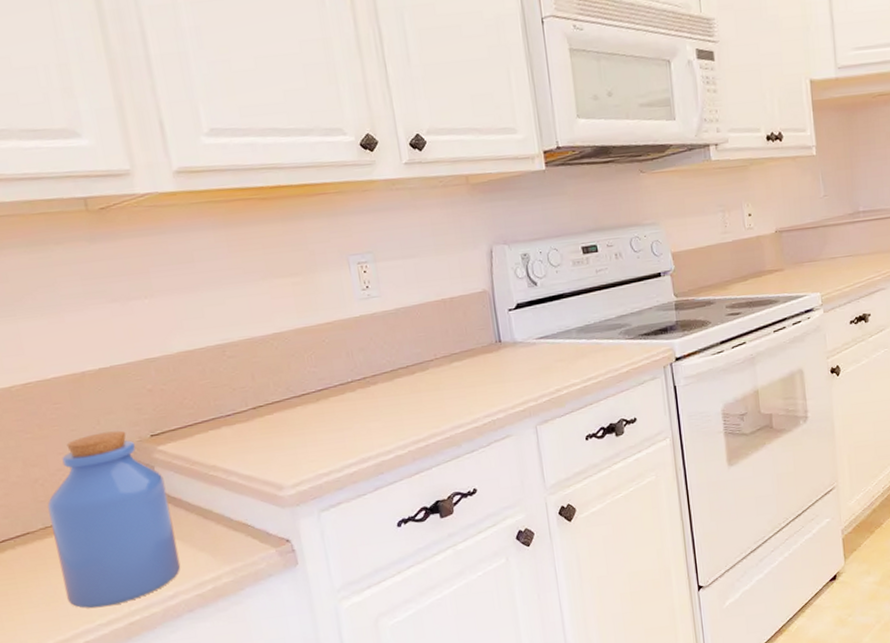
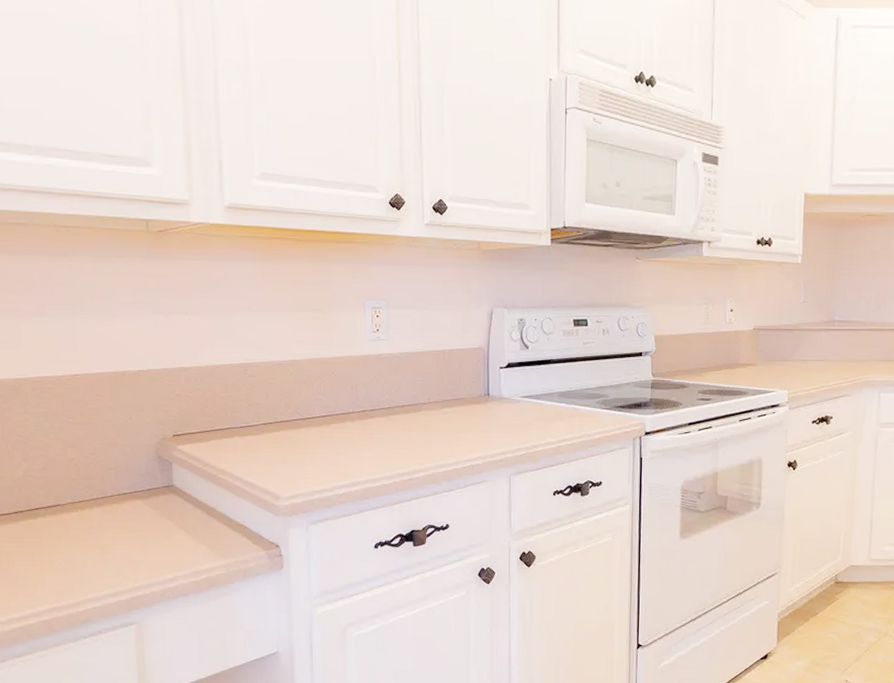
jar: present [47,430,181,609] -> none [78,426,182,580]

